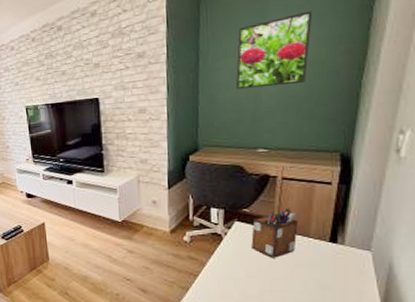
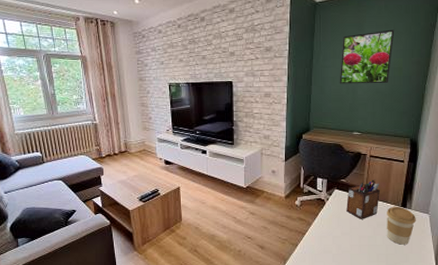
coffee cup: none [308,241,352,291] -> present [387,206,416,245]

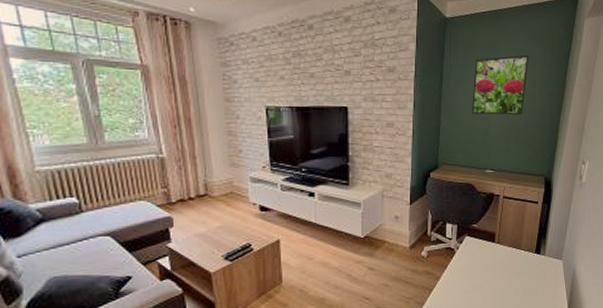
desk organizer: present [346,179,380,219] -> none [478,223,513,269]
coffee cup: present [387,206,416,245] -> none [520,252,550,296]

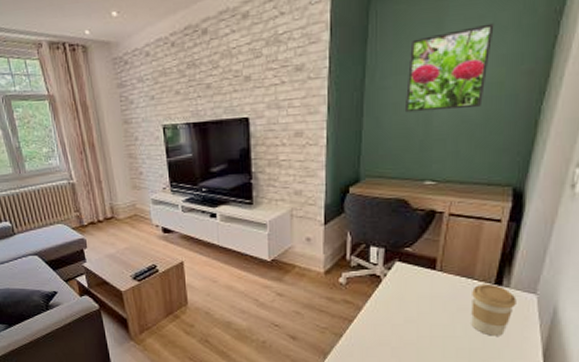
coffee cup: none [520,252,550,296] -> present [471,283,517,336]

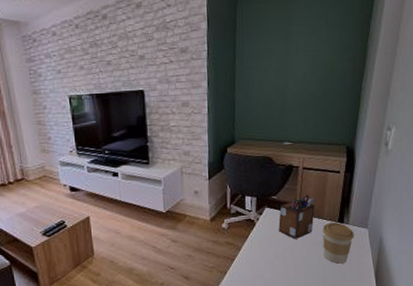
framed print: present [404,23,494,113] -> none [266,22,327,88]
desk organizer: none [412,247,463,302] -> present [278,194,315,239]

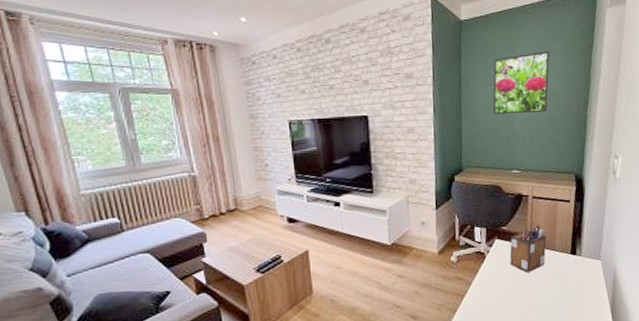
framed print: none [266,22,327,88] -> present [492,51,550,115]
coffee cup: present [323,222,354,264] -> none [555,253,588,299]

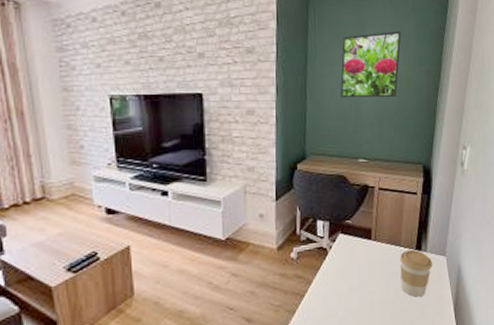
desk organizer: present [510,224,546,273] -> none [353,218,392,270]
coffee cup: none [555,253,588,299] -> present [400,249,432,297]

